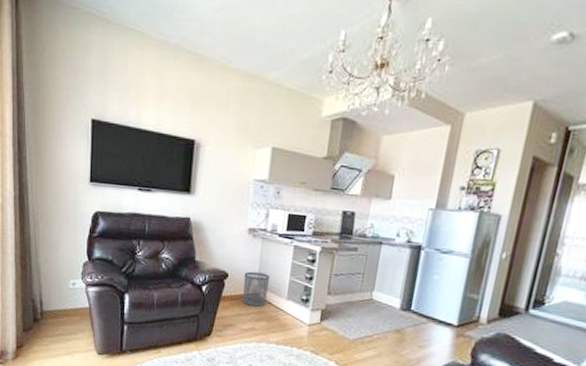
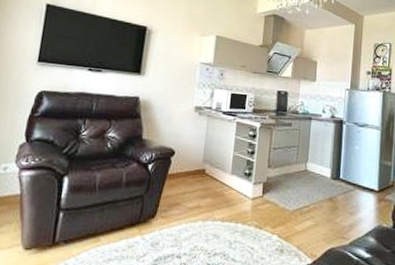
waste bin: present [243,271,269,307] -> none [189,148,215,183]

